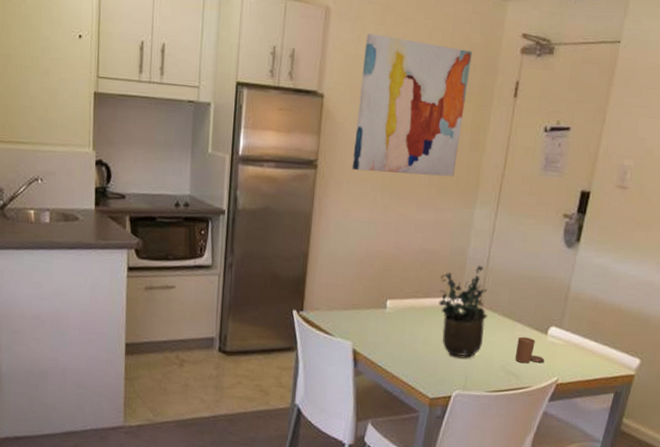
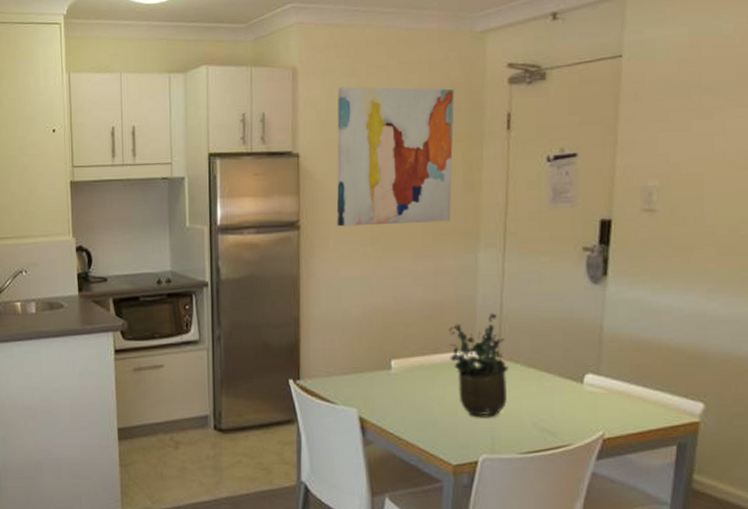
candle: present [515,336,545,364] -> none [548,388,584,418]

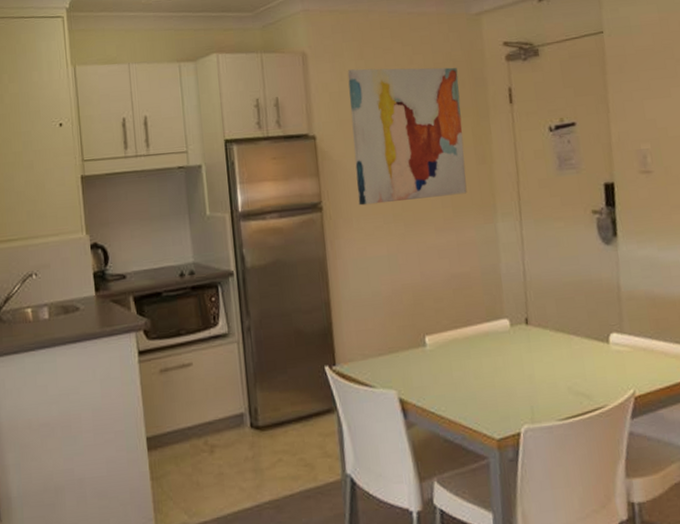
potted plant: present [448,313,509,418] -> none [477,281,542,388]

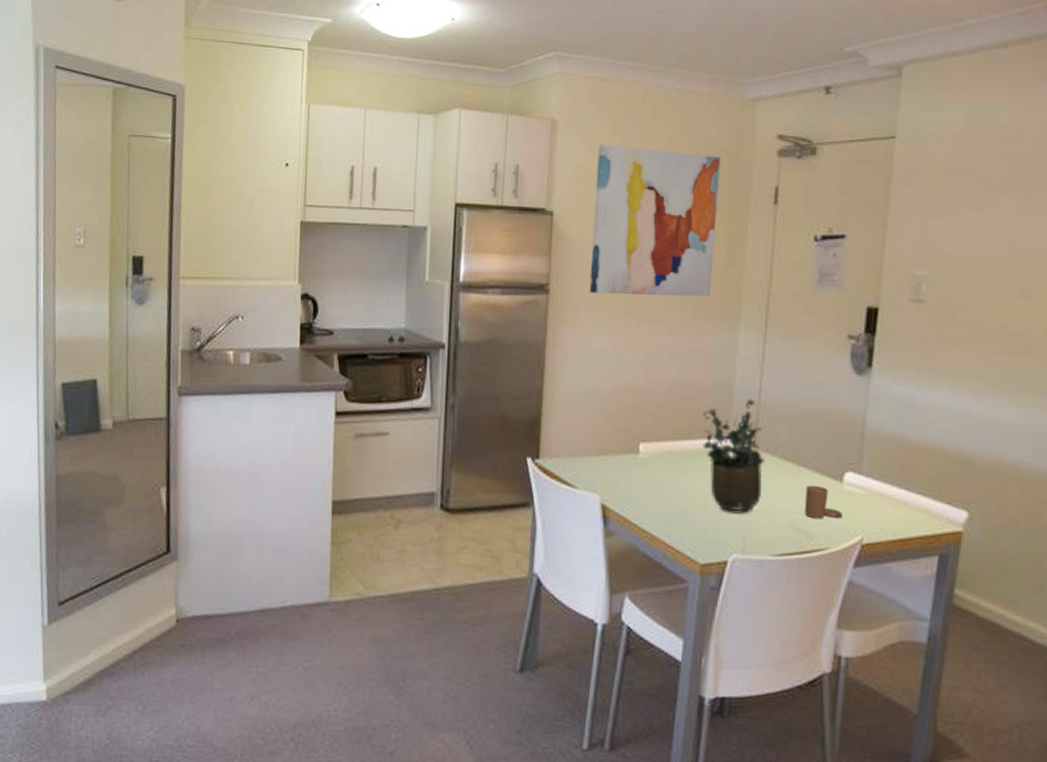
potted plant: none [477,281,542,388] -> present [702,399,765,514]
candle: none [578,349,614,381] -> present [805,485,842,519]

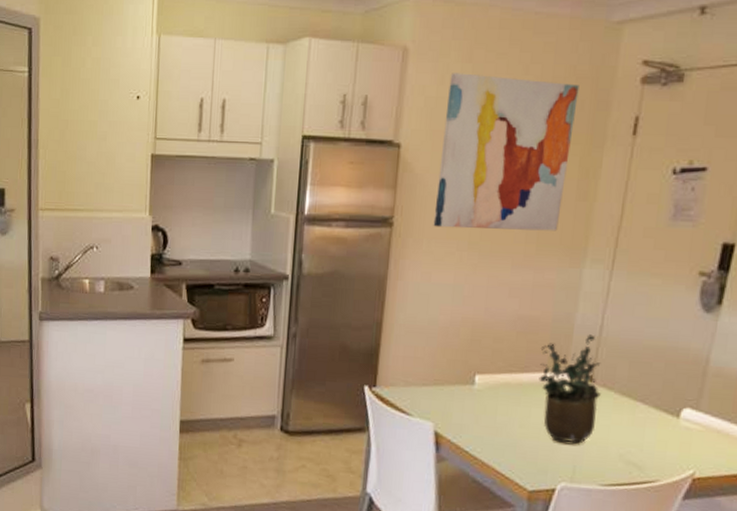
candle: present [805,485,842,519] -> none [638,419,676,453]

